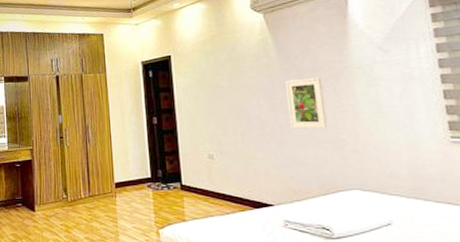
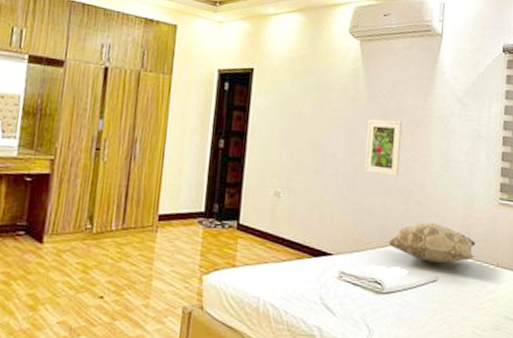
decorative pillow: none [329,168,432,207] -> present [388,222,476,264]

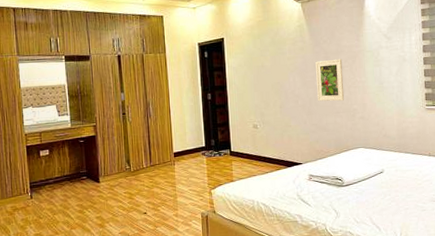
decorative pillow: present [388,222,476,264] -> none [343,130,411,160]

